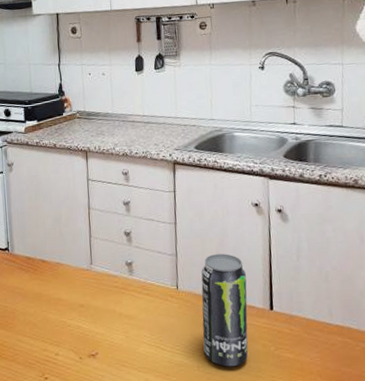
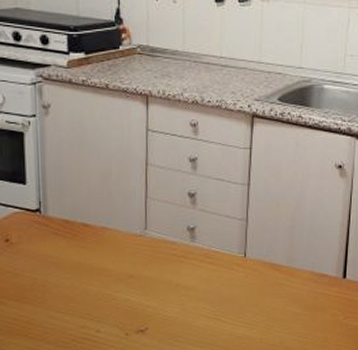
beverage can: present [201,254,249,367] -> none [269,219,322,338]

